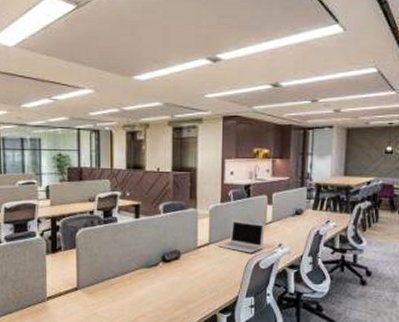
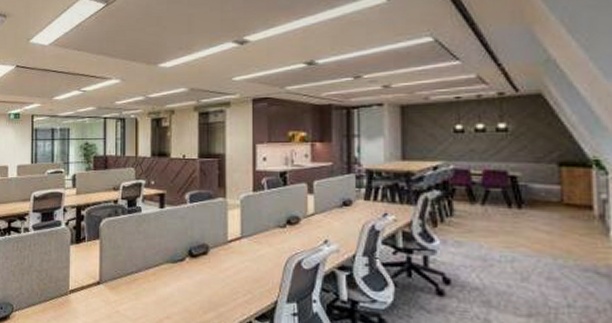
laptop: present [217,219,265,253] -> none [250,210,306,250]

